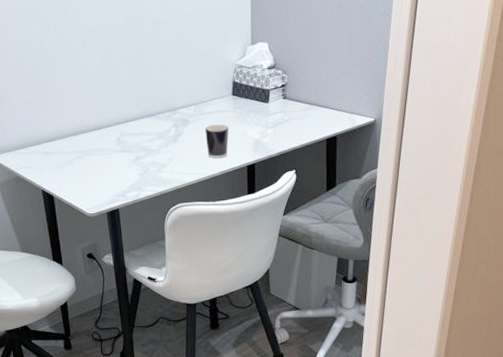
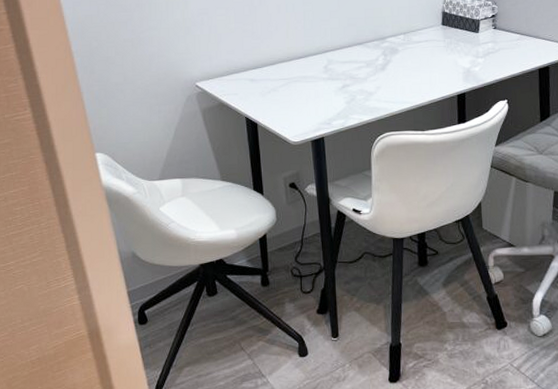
mug: present [205,124,229,158] -> none [414,53,439,87]

